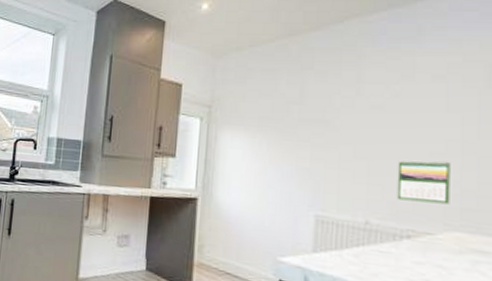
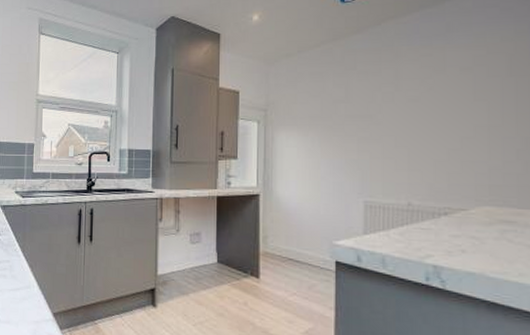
calendar: present [396,160,450,205] -> none [434,144,480,183]

